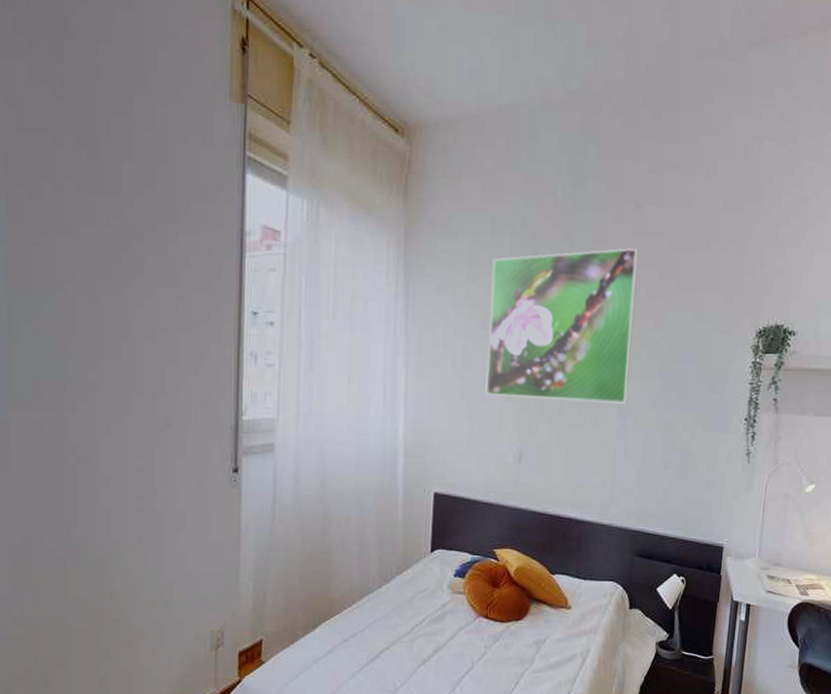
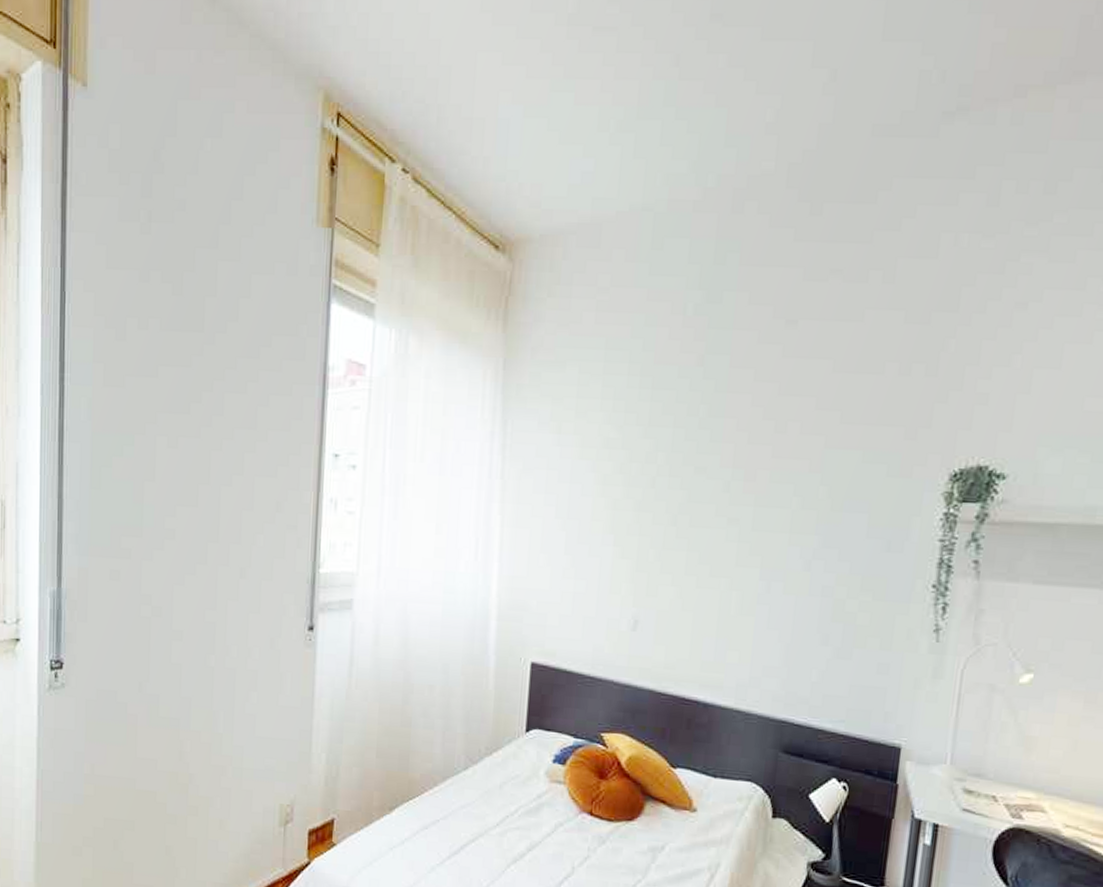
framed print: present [485,248,638,404] -> none [595,372,790,563]

